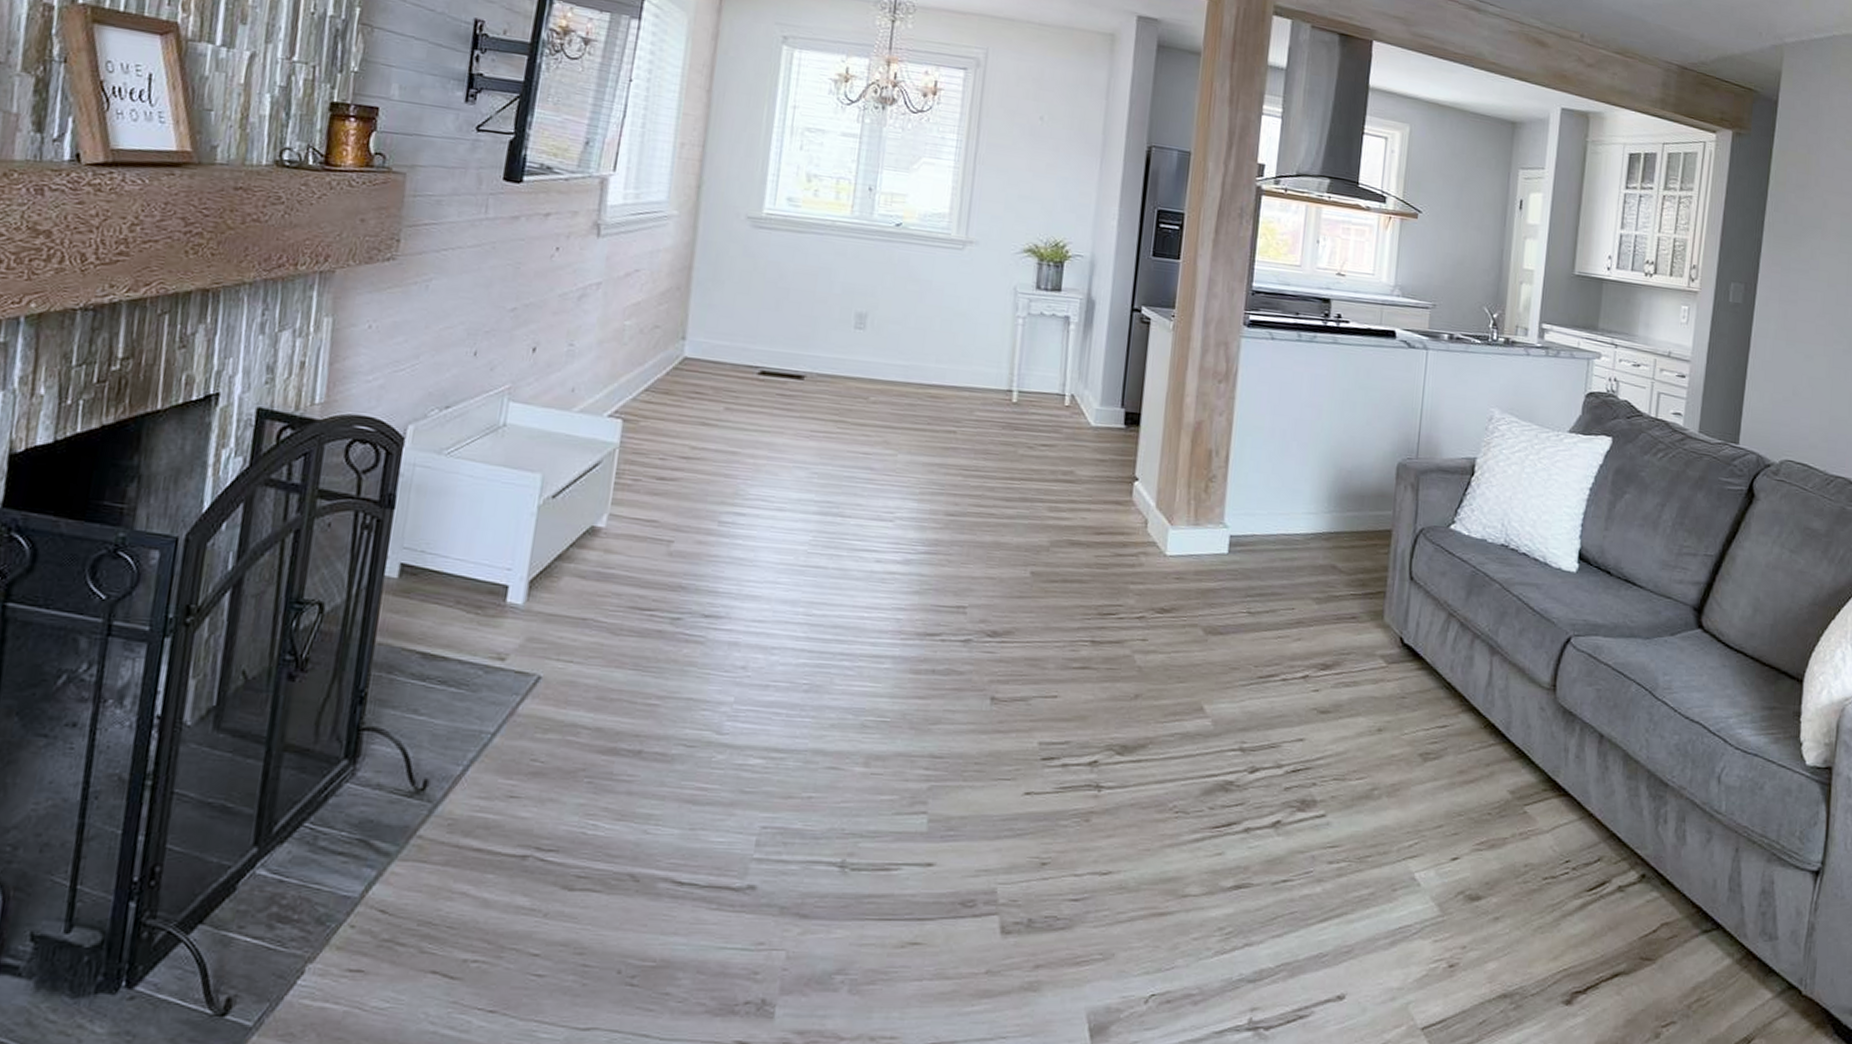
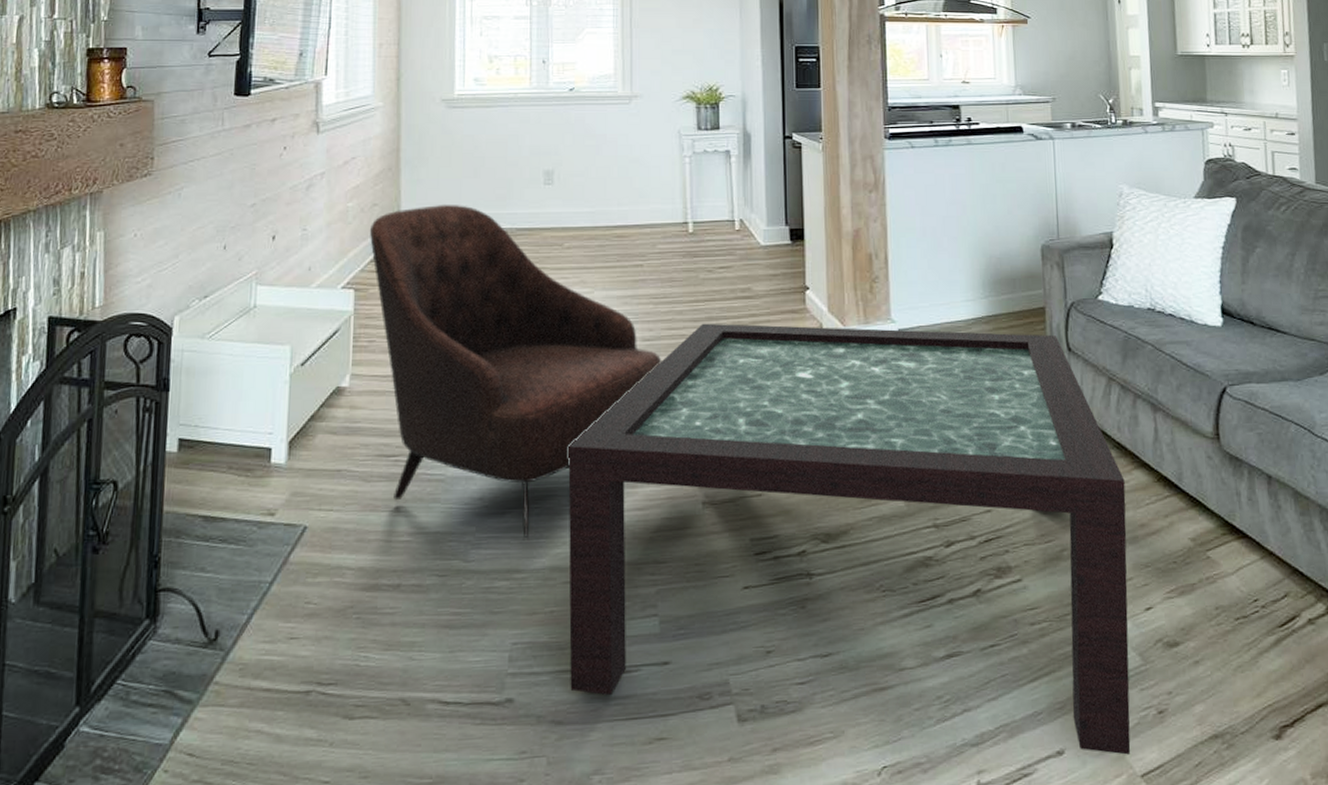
armchair: none [644,335,965,717] -> present [369,204,662,539]
coffee table: none [820,503,1450,1006] -> present [568,323,1131,755]

